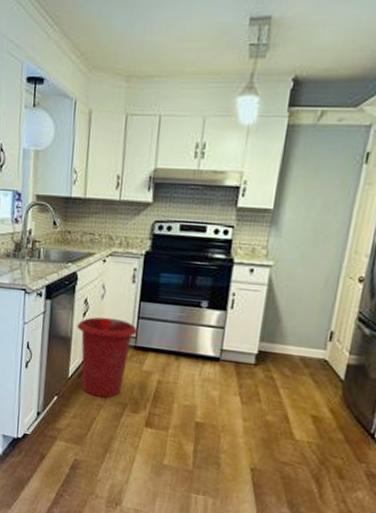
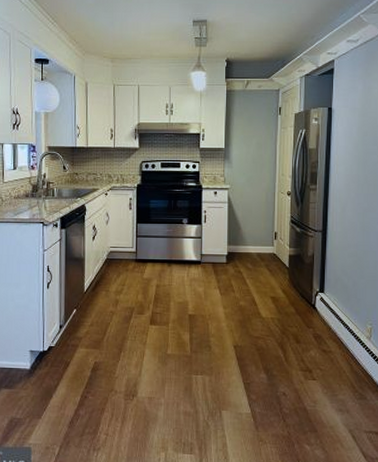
waste bin: present [76,317,138,398] -> none [88,238,137,305]

